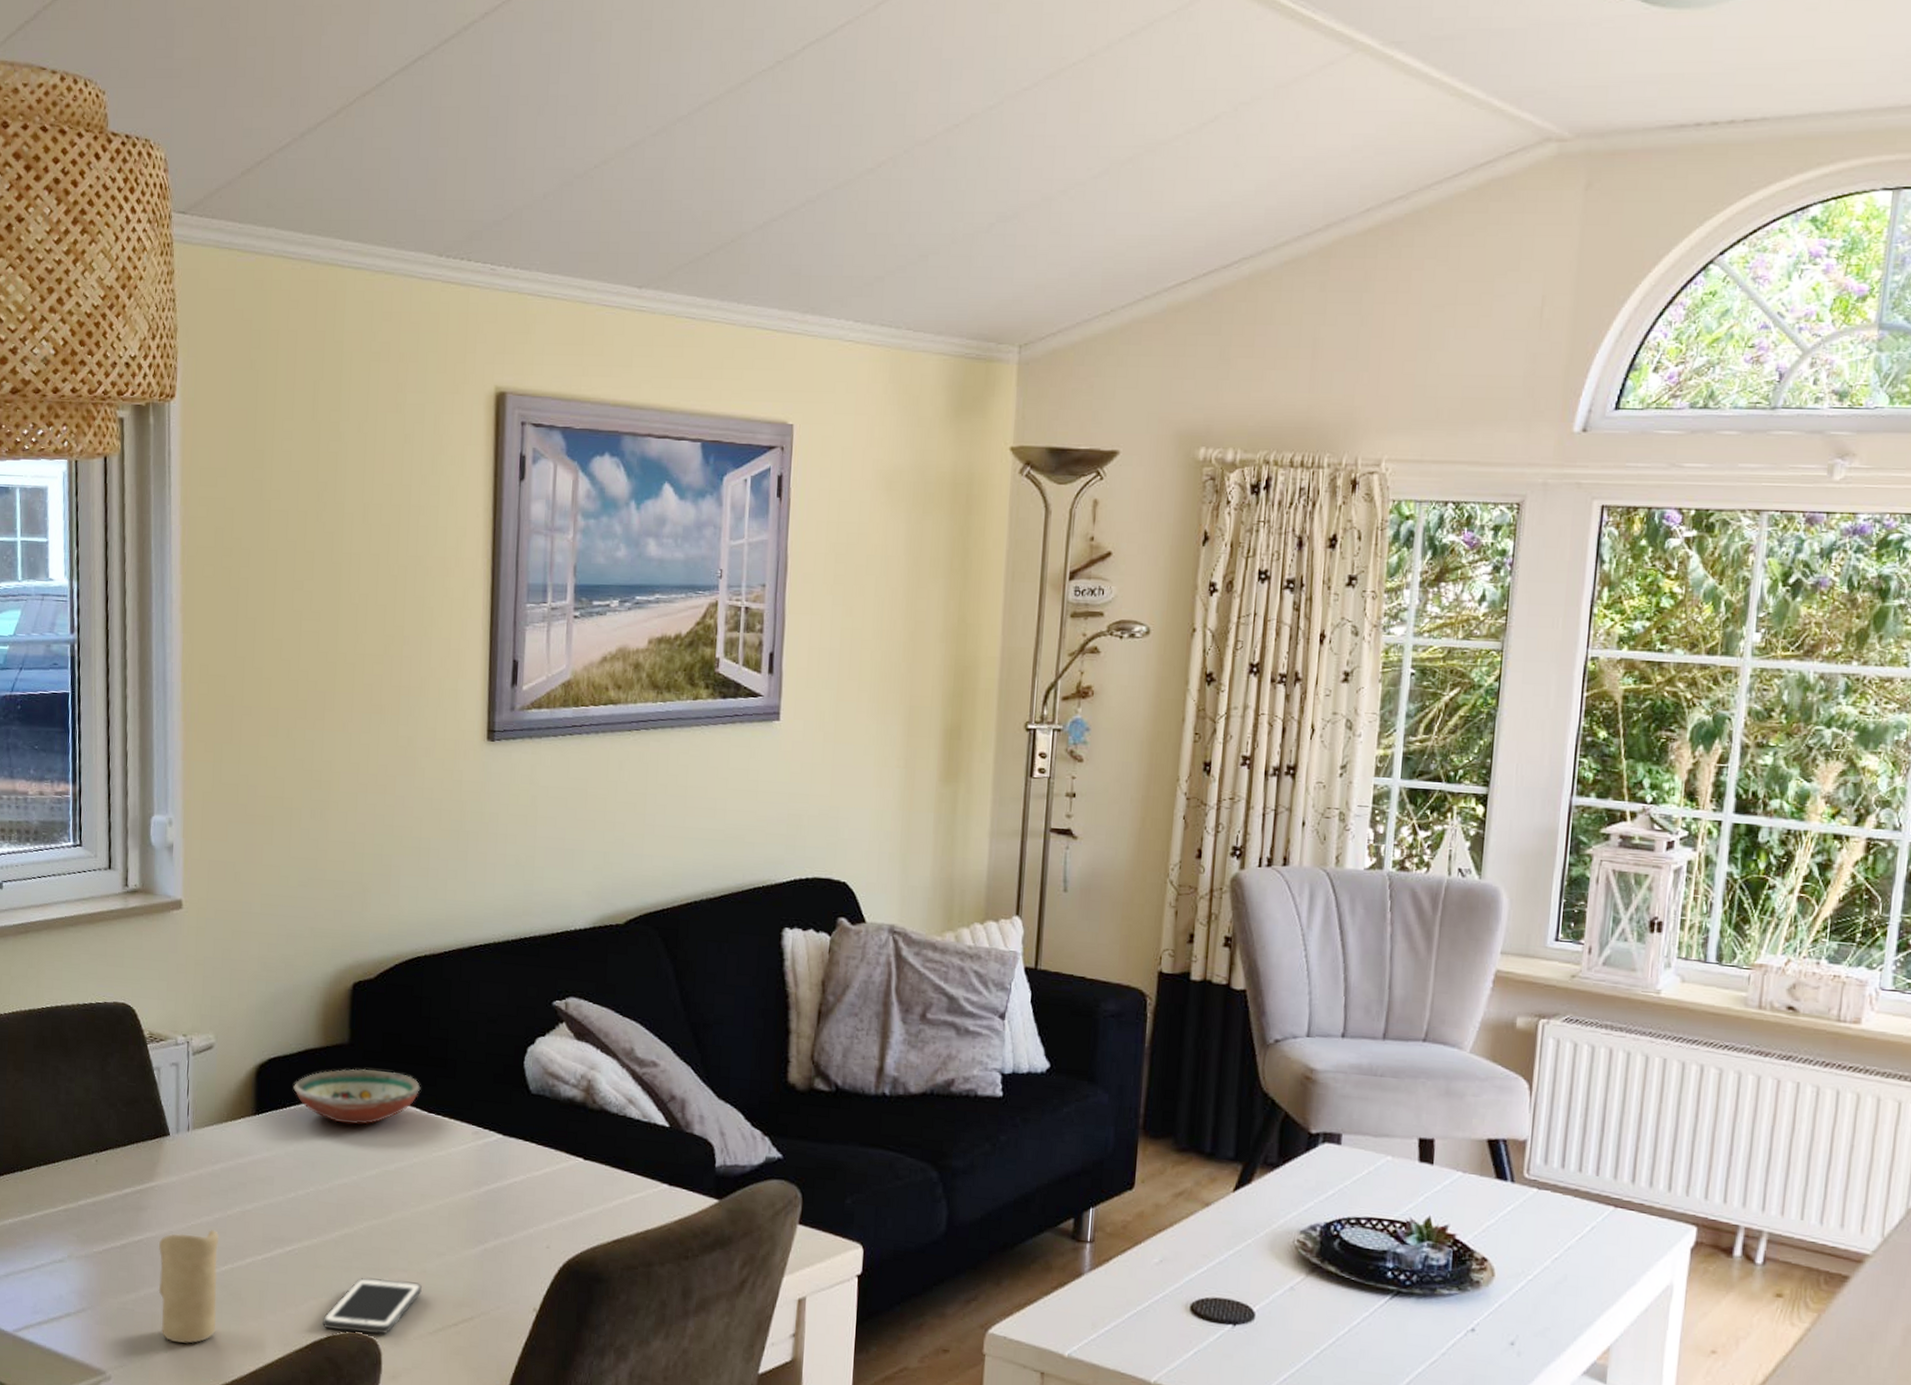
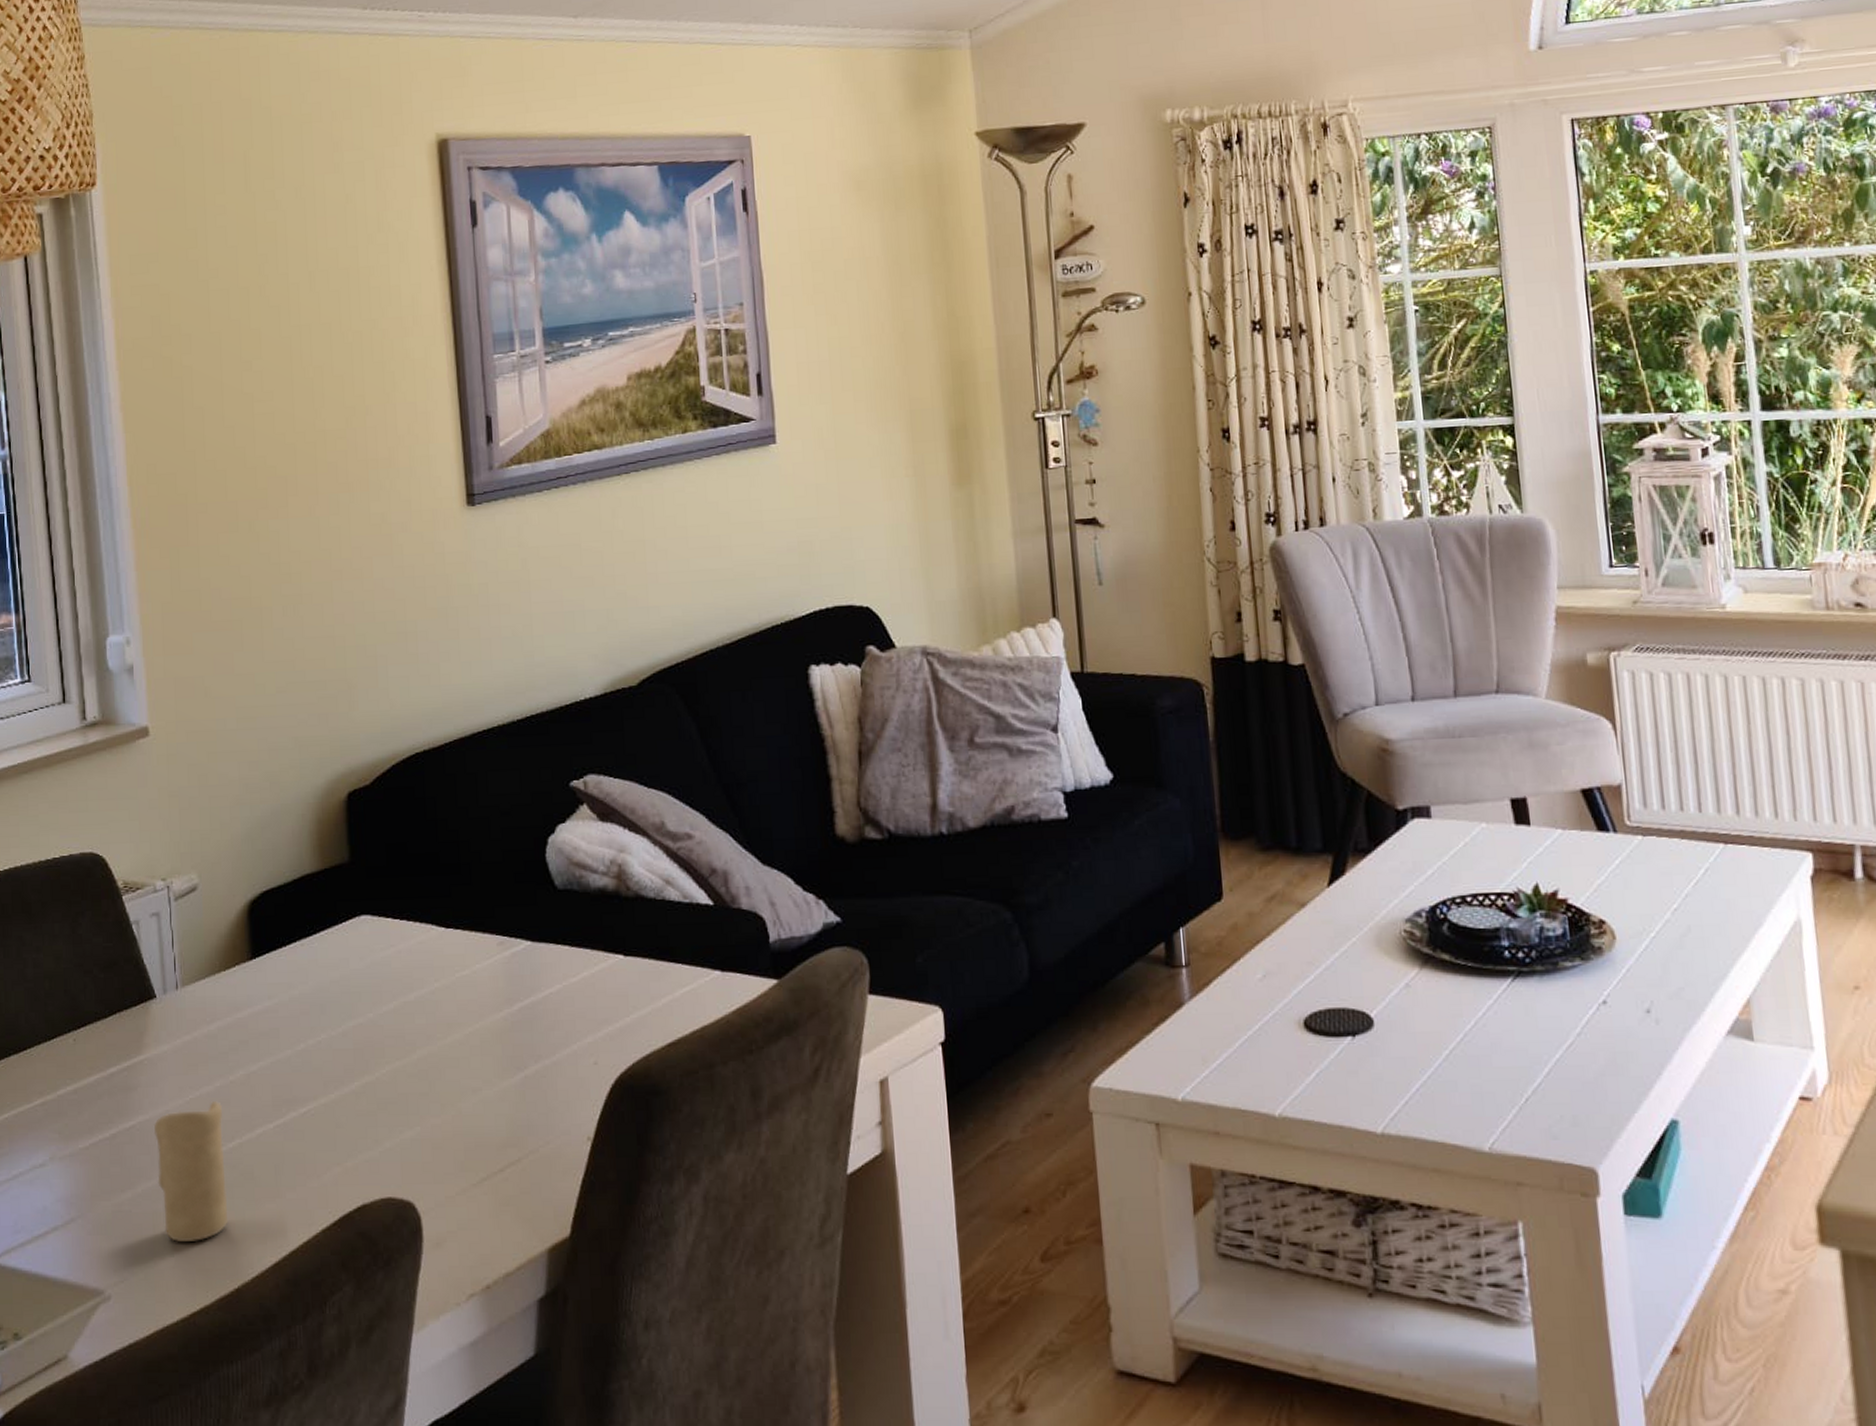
decorative bowl: present [293,1068,421,1125] -> none [292,888,435,955]
cell phone: present [323,1278,422,1334] -> none [350,1128,459,1198]

